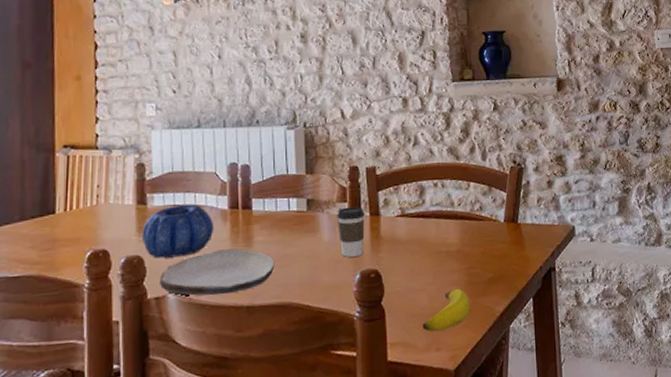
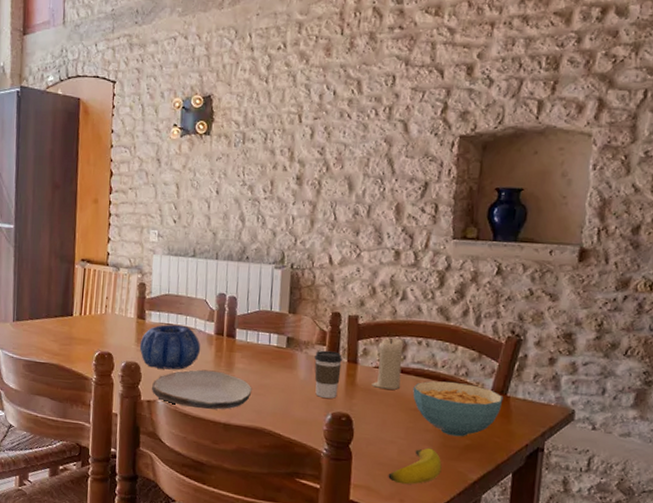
candle: none [396,183,423,237] -> present [372,337,404,390]
cereal bowl: none [435,218,515,272] -> present [413,380,503,437]

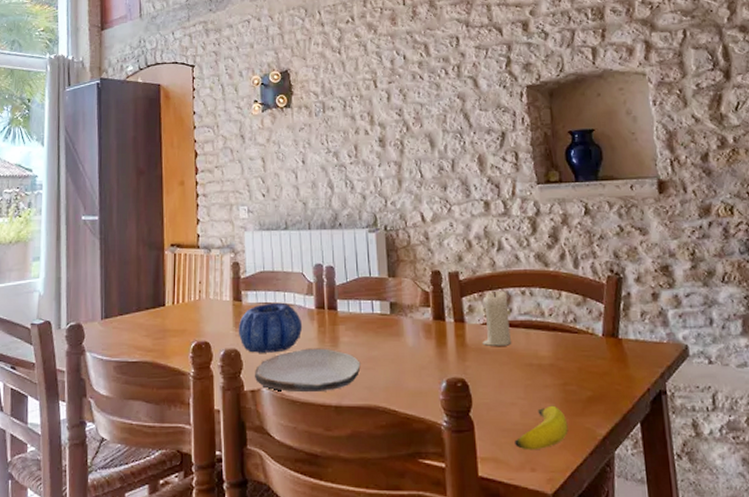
coffee cup: present [314,350,342,399] -> none [420,312,450,363]
cereal bowl: present [413,380,503,437] -> none [524,331,616,389]

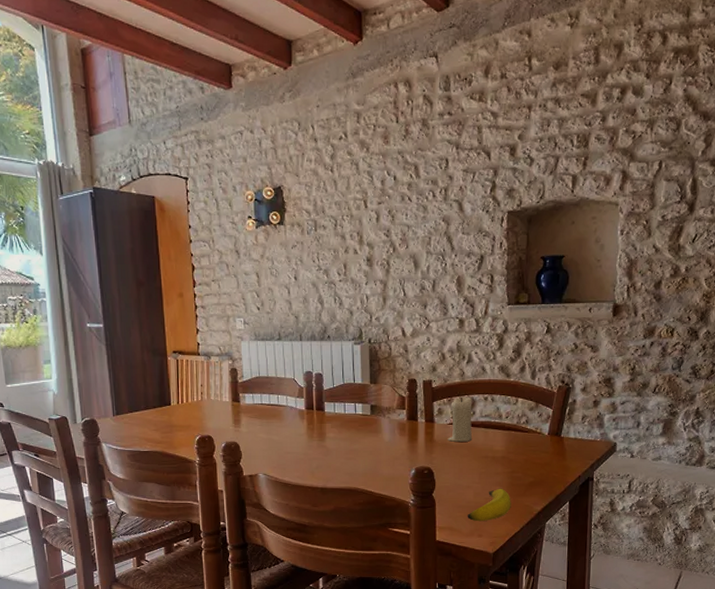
decorative bowl: present [238,302,303,353] -> none [237,403,294,445]
plate: present [254,348,361,393] -> none [251,442,344,477]

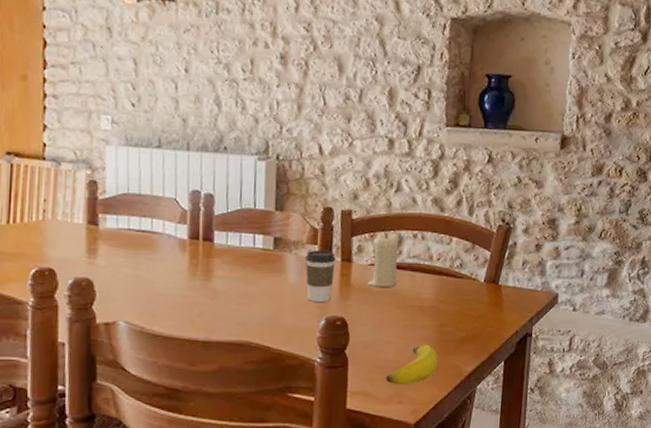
coffee cup: none [396,414,420,455] -> present [305,250,336,302]

